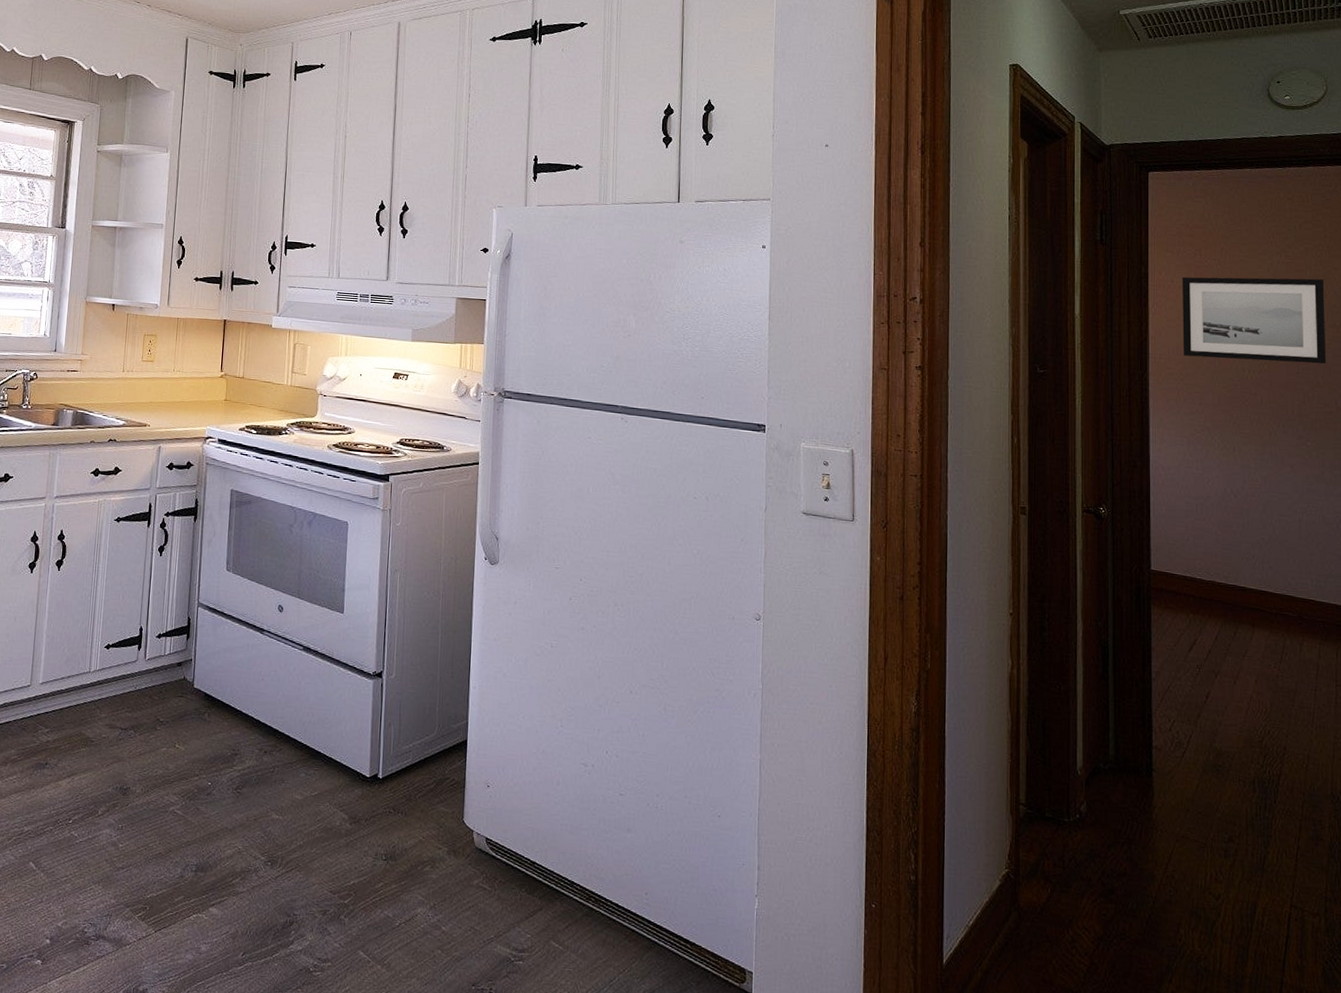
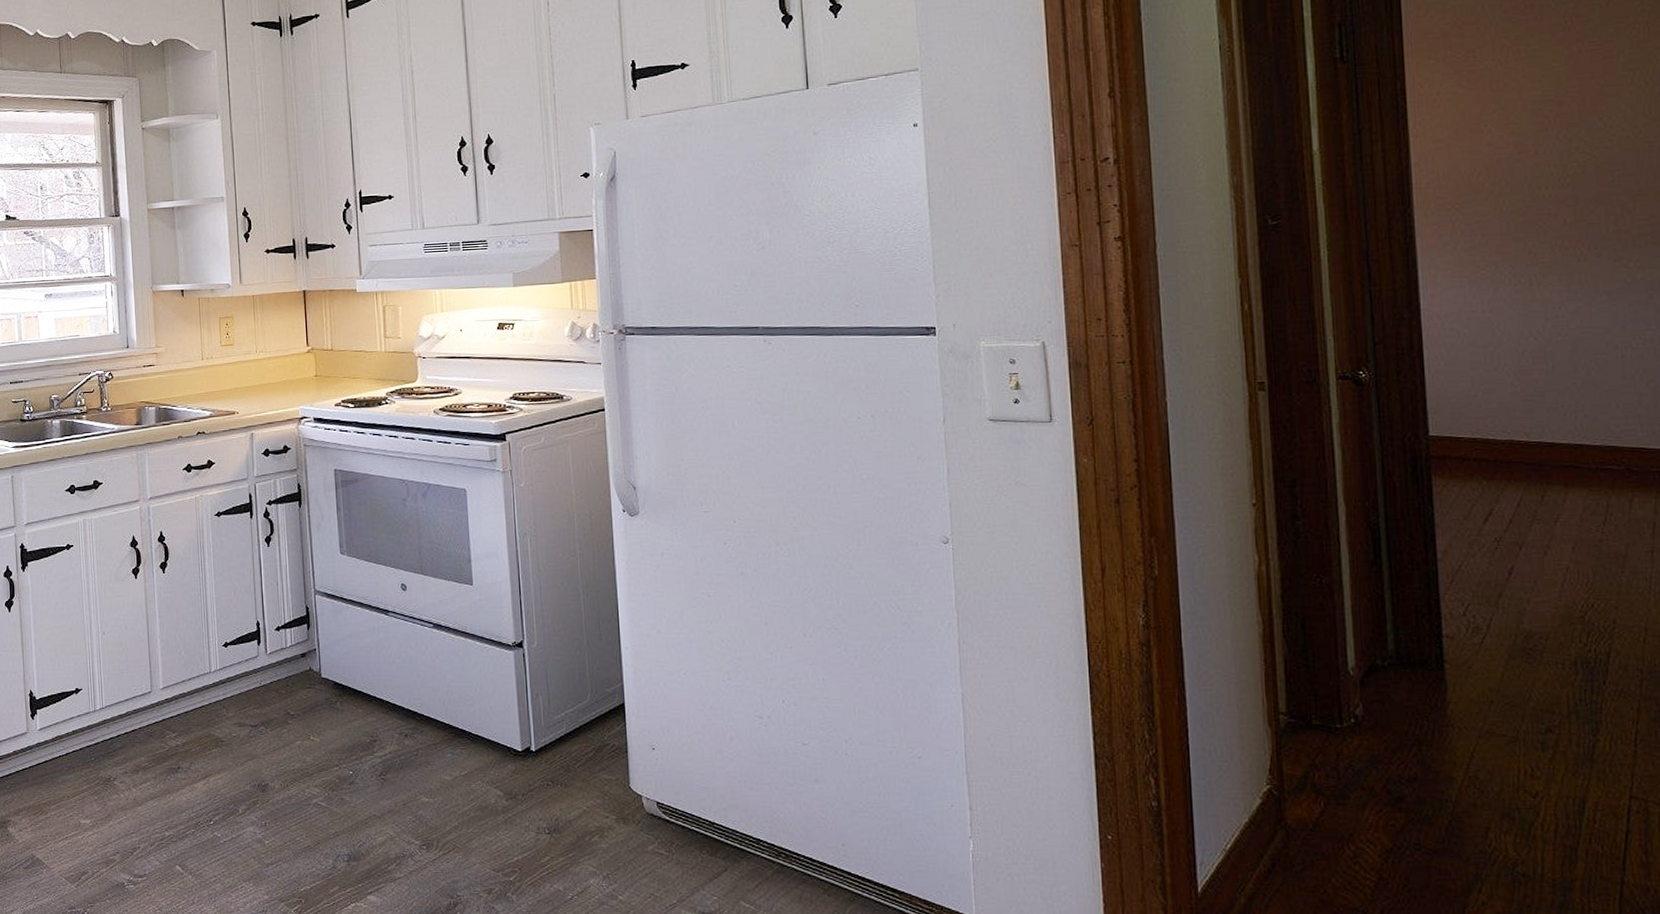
wall art: present [1182,276,1327,364] -> none [1451,64,1651,181]

